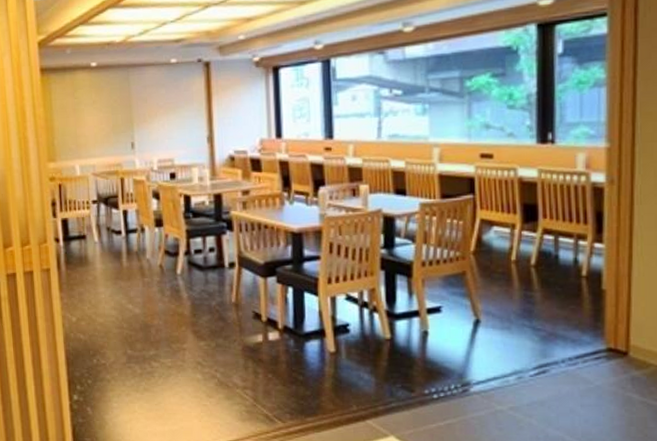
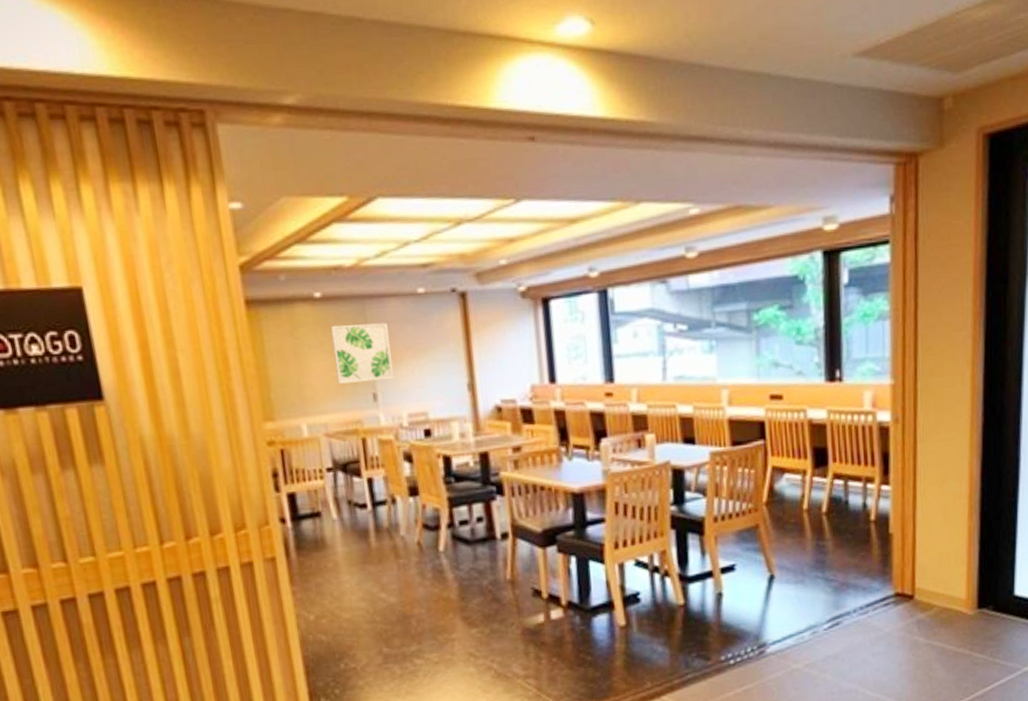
wall art: none [102,86,149,134] -> present [331,323,394,384]

